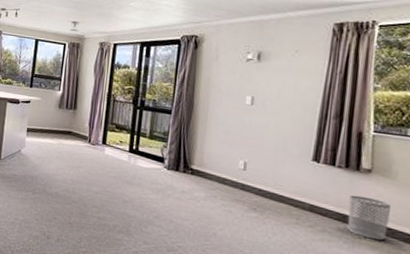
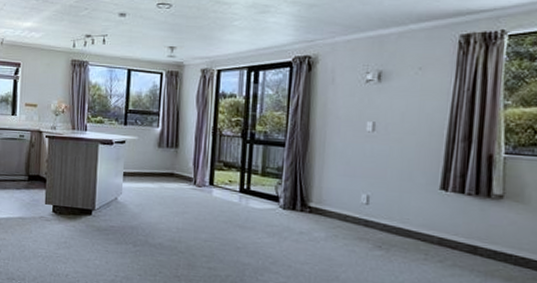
waste bin: present [348,195,391,241] -> none [479,224,524,272]

